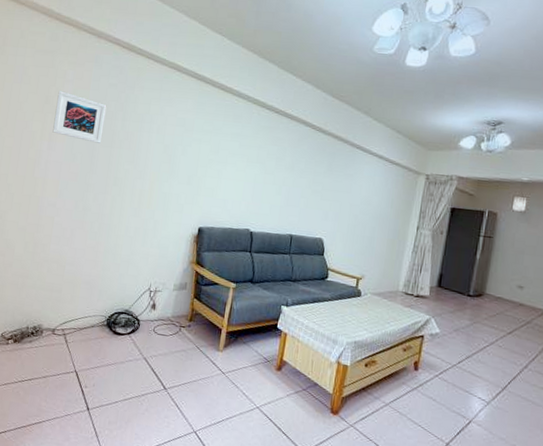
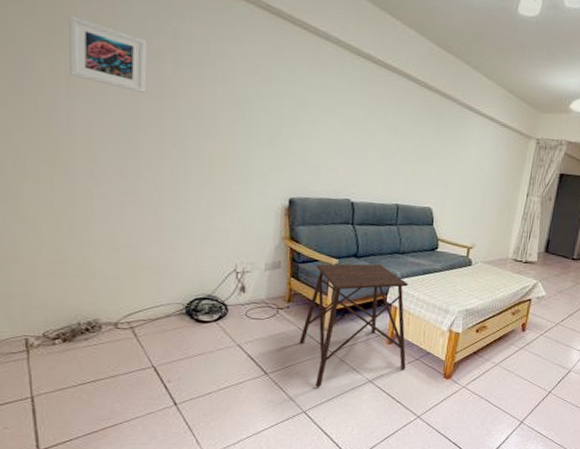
side table: none [196,287,298,408] -> present [299,263,408,388]

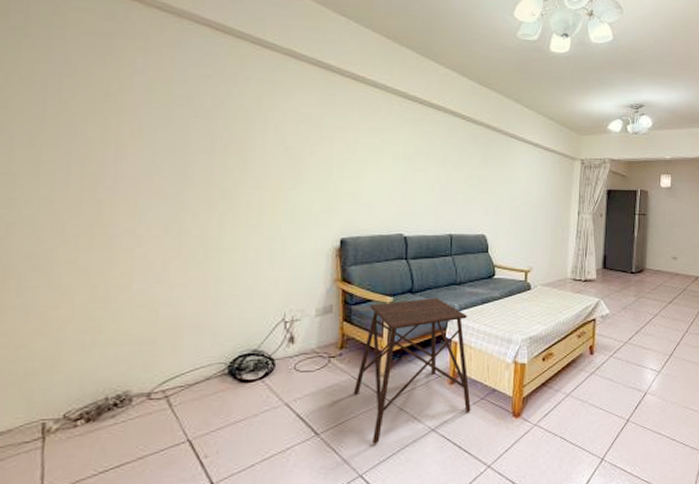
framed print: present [69,15,147,93] -> none [120,84,200,149]

